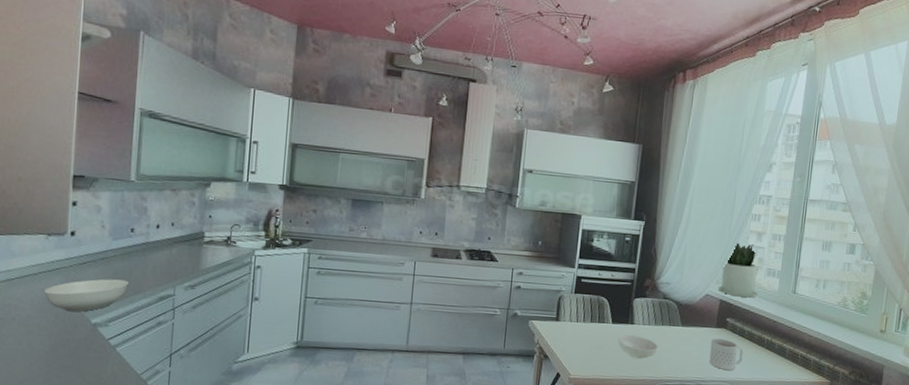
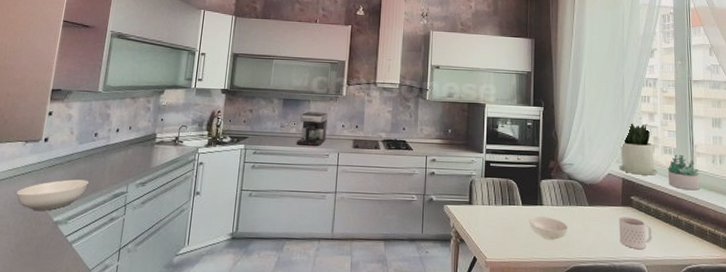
coffee maker: none [367,214,404,254] -> present [296,111,328,147]
succulent plant: none [767,277,801,315] -> present [667,154,700,191]

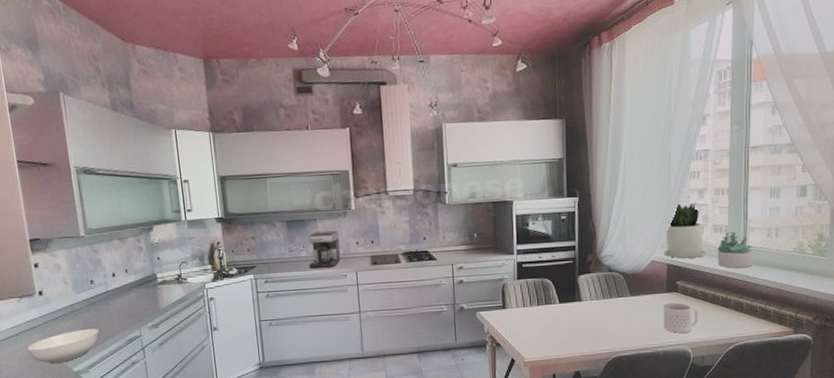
bowl: present [528,216,568,241] -> none [567,312,609,335]

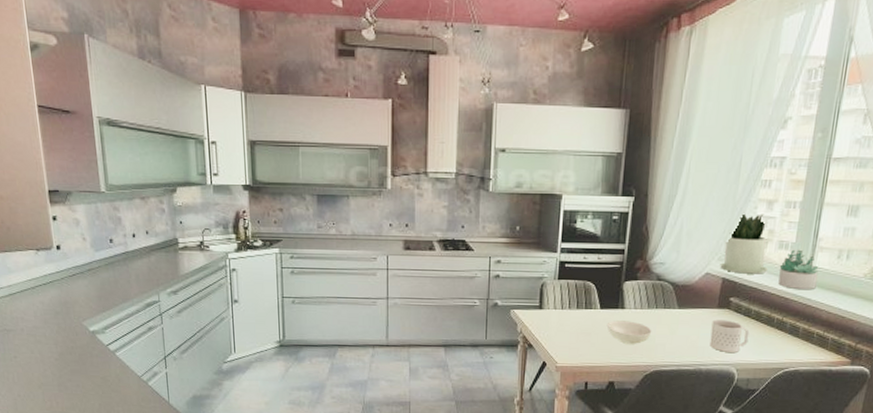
bowl: present [27,328,100,364] -> none [43,289,117,322]
coffee maker: present [308,230,341,268] -> none [337,209,372,249]
bowl: none [567,312,609,335] -> present [606,320,652,345]

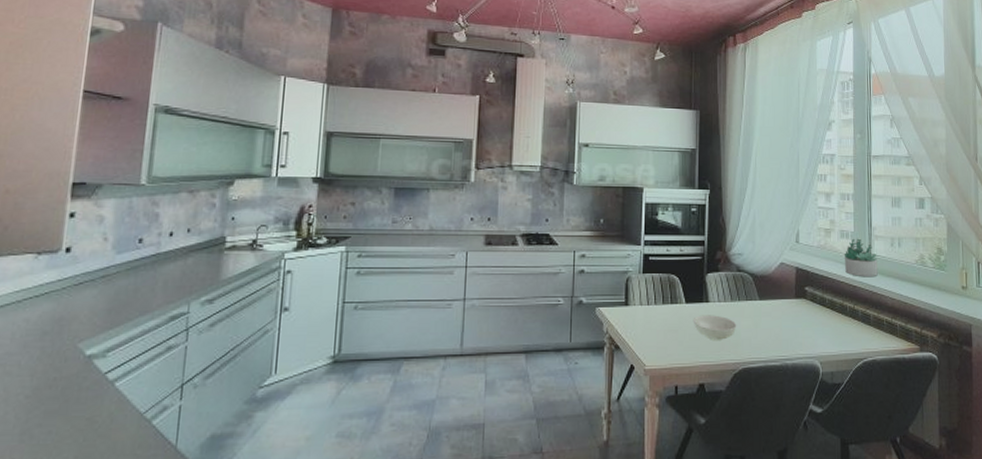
mug: present [709,319,750,354] -> none [792,310,827,345]
planter: present [720,213,768,274] -> none [792,205,834,263]

